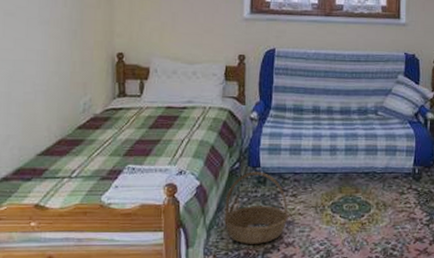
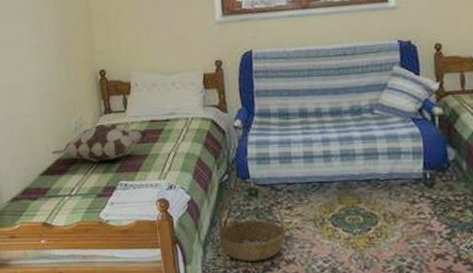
decorative pillow: none [53,106,162,145] -> present [51,123,148,163]

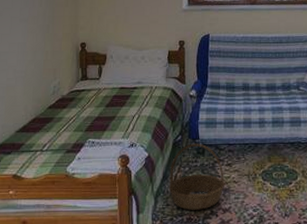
decorative pillow: present [51,123,148,163] -> none [29,88,117,122]

